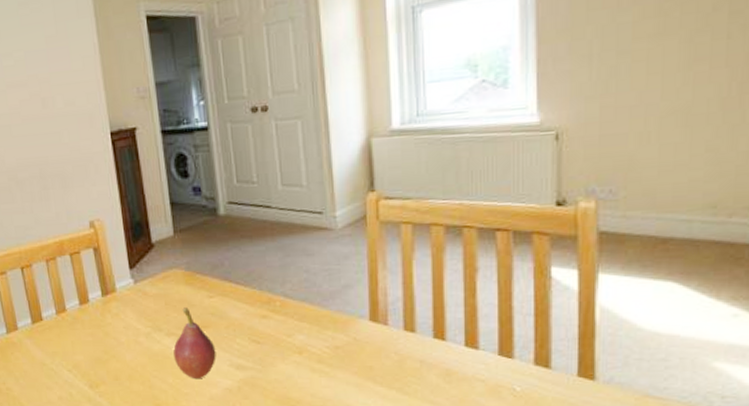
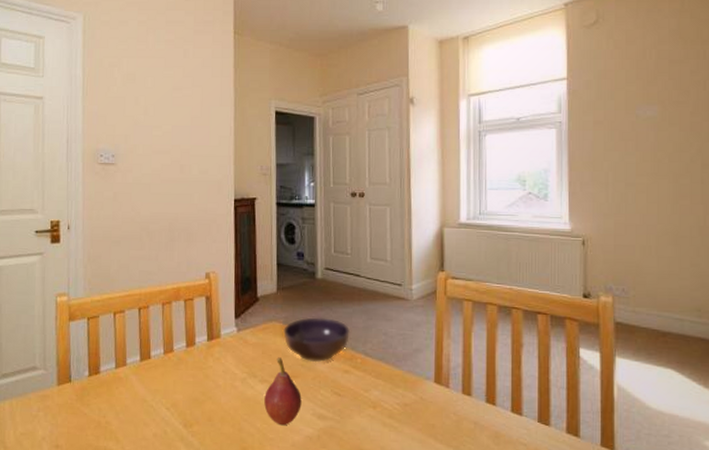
bowl: none [186,259,265,310] -> present [283,317,351,363]

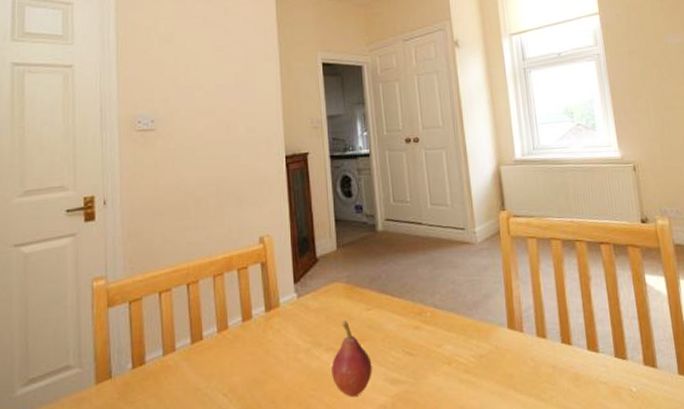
bowl: present [283,317,351,363] -> none [347,272,418,322]

